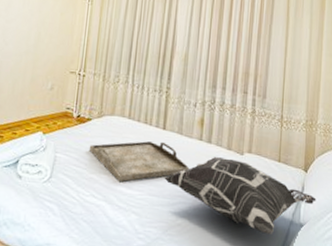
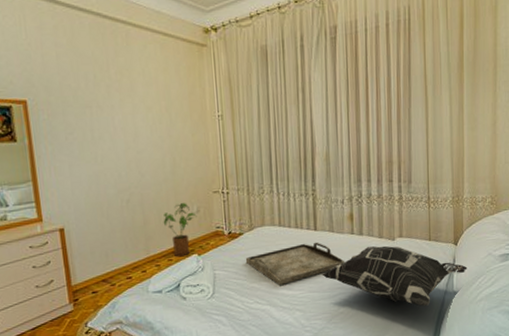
house plant: none [15,77,50,132] -> present [163,203,197,257]

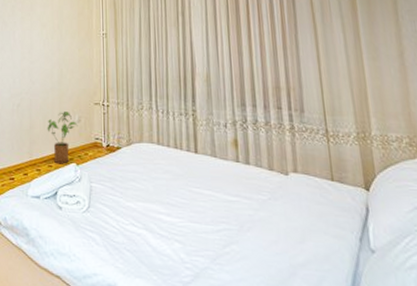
serving tray: present [245,242,345,285] -> none [122,166,230,209]
decorative pillow: present [322,245,468,306] -> none [204,179,387,263]

